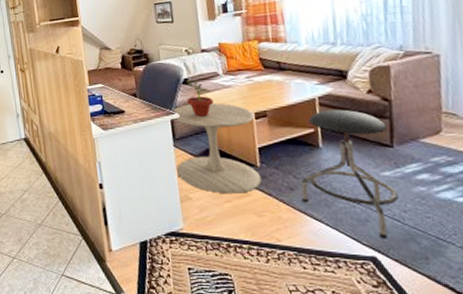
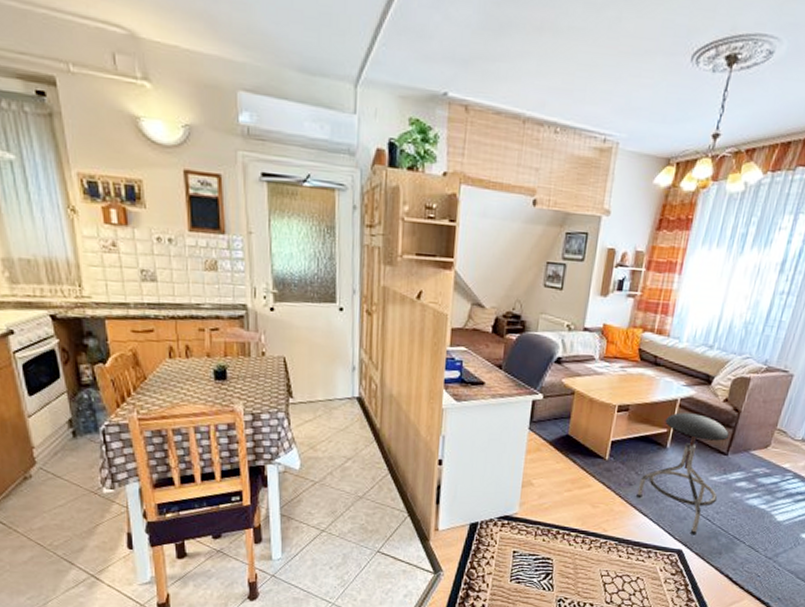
side table: present [170,103,262,194] -> none [526,385,618,484]
potted plant: present [186,80,214,117] -> none [555,360,582,402]

